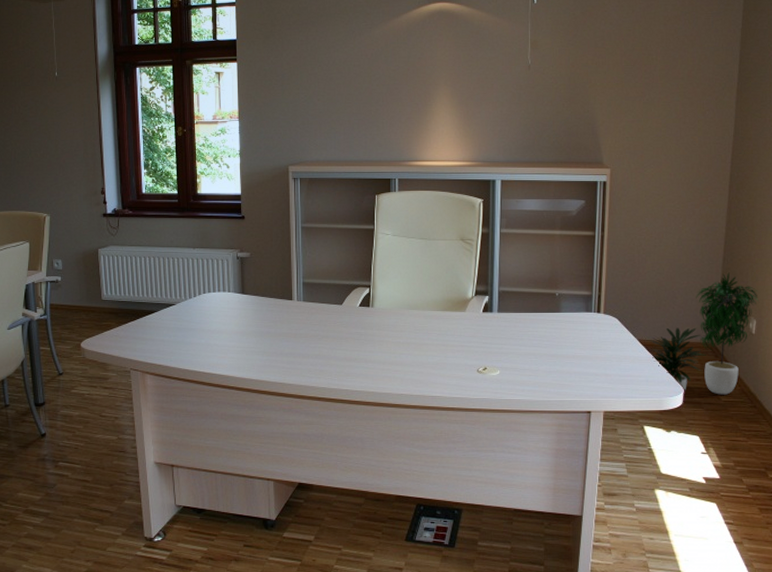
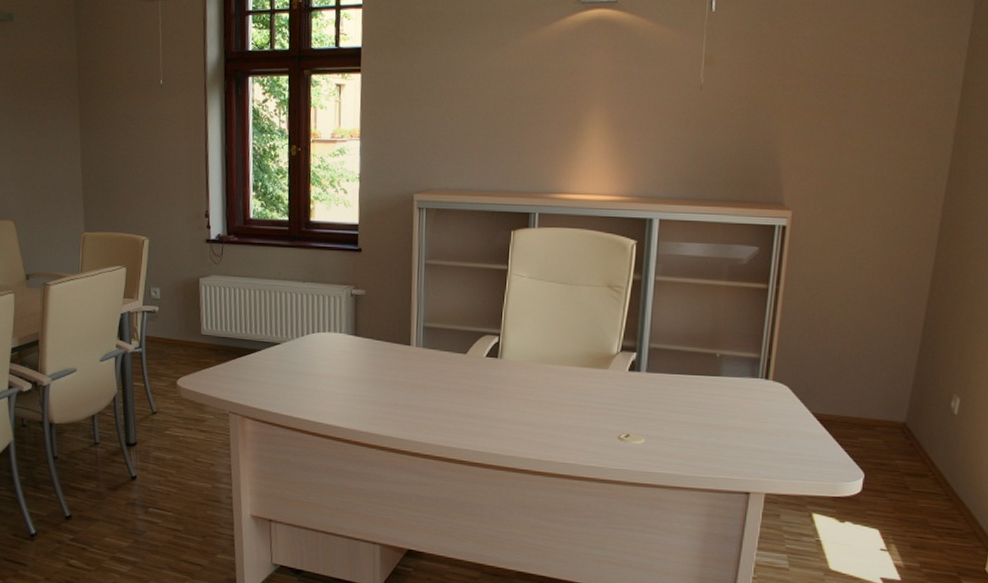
potted plant: present [650,272,759,395] -> none [826,340,965,484]

